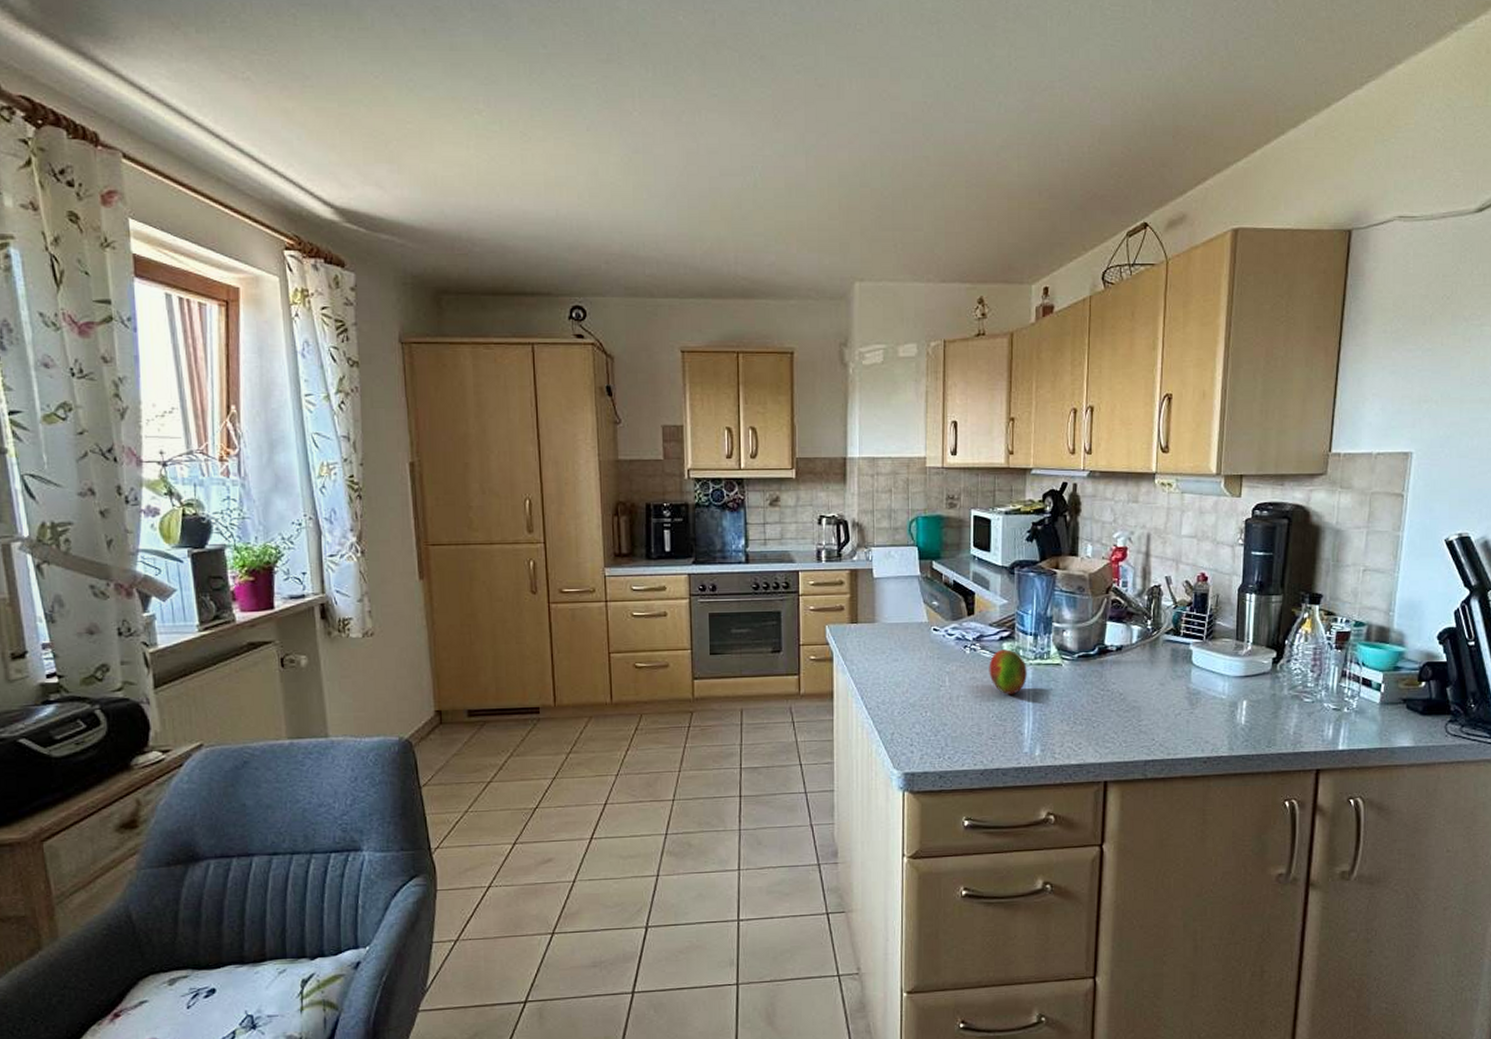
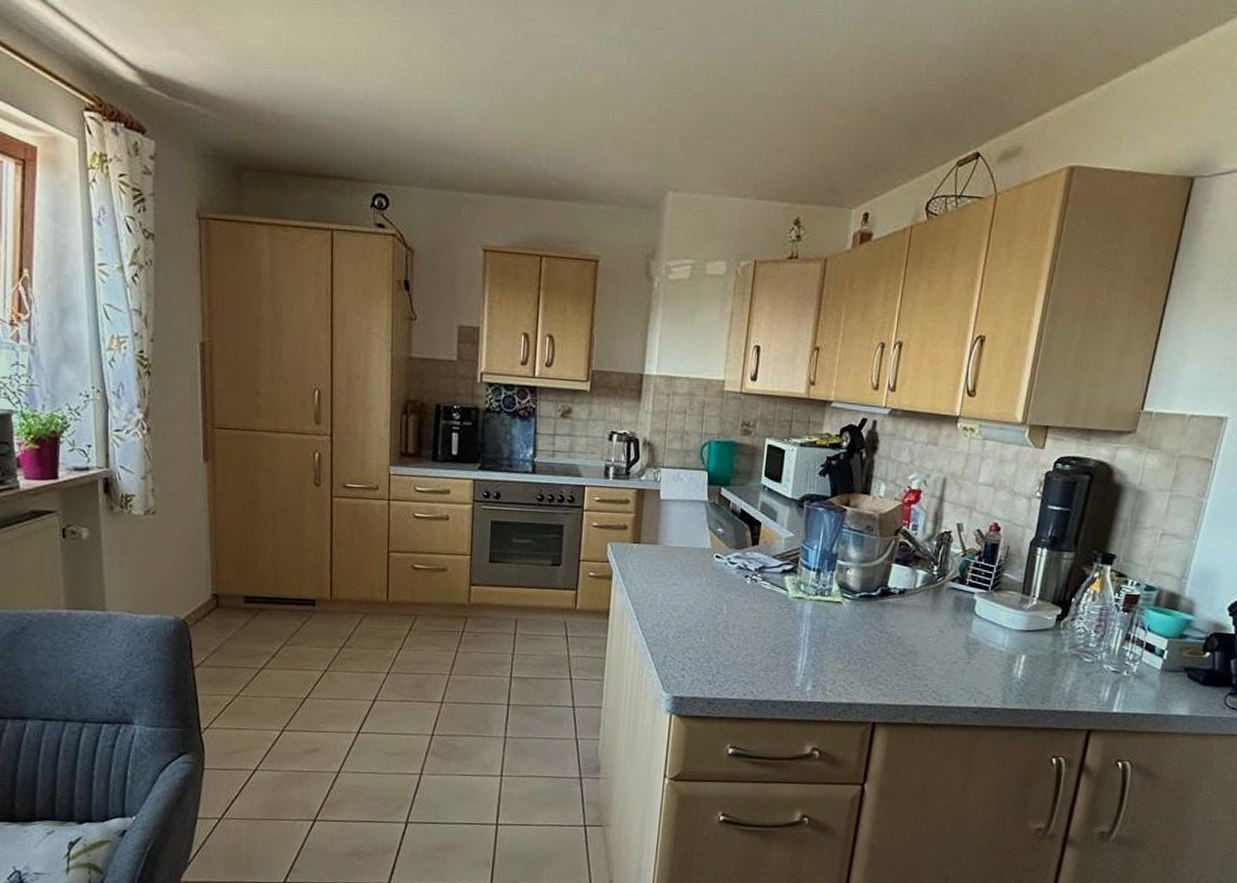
fruit: present [989,649,1027,694] -> none [767,582,807,628]

